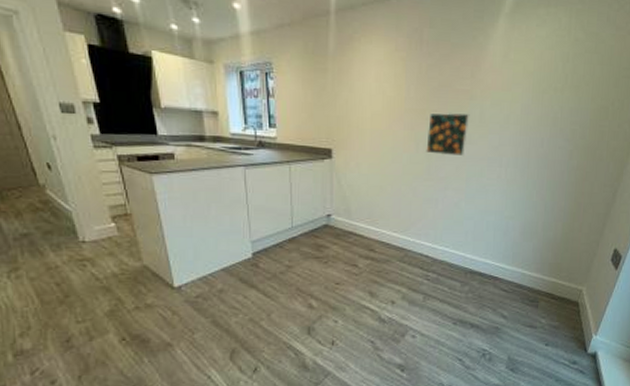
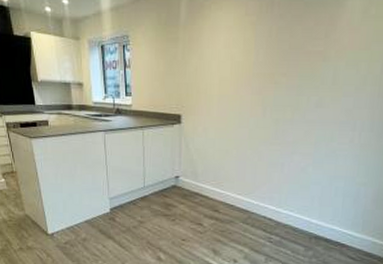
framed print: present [426,112,470,157] -> none [273,75,322,121]

